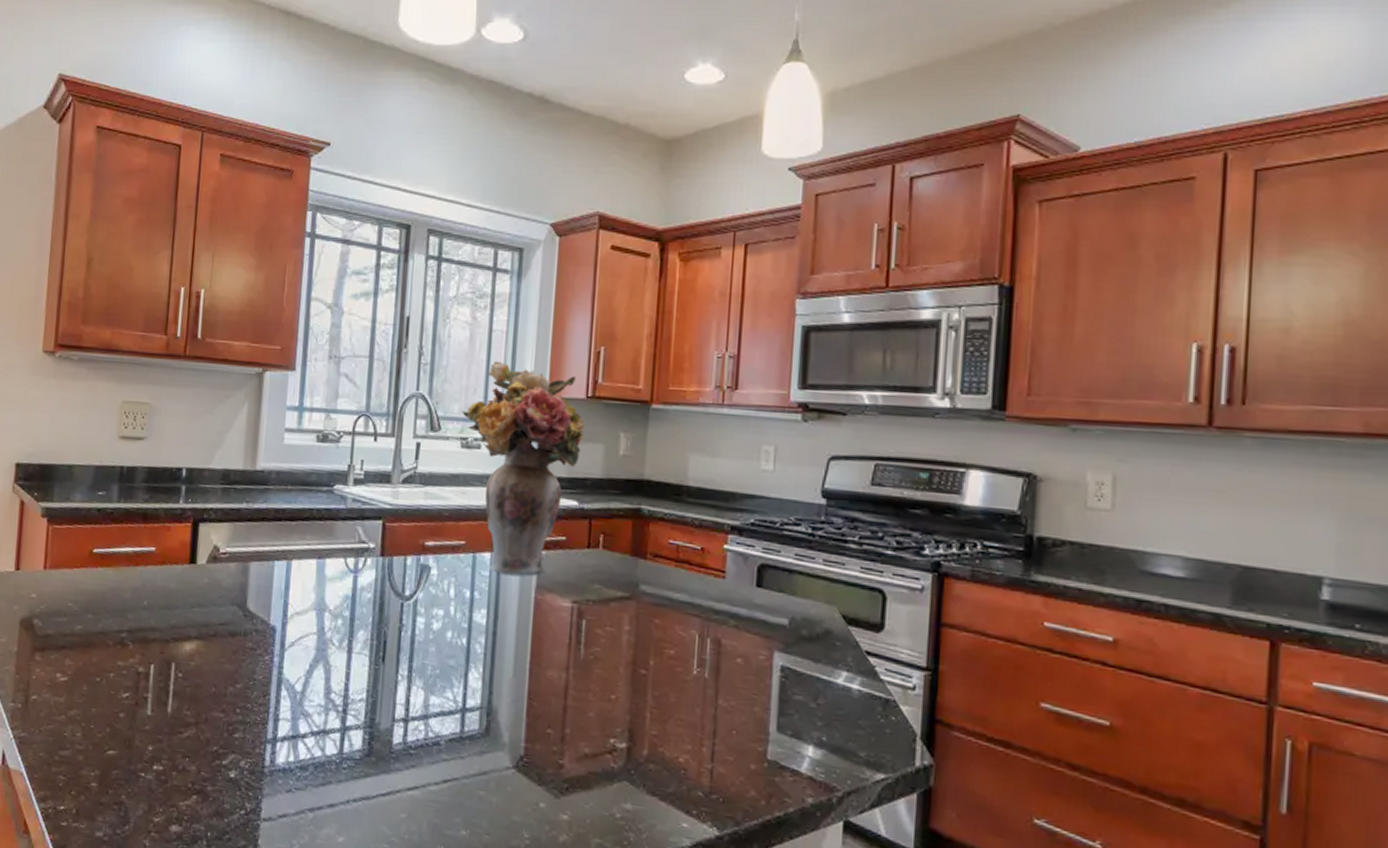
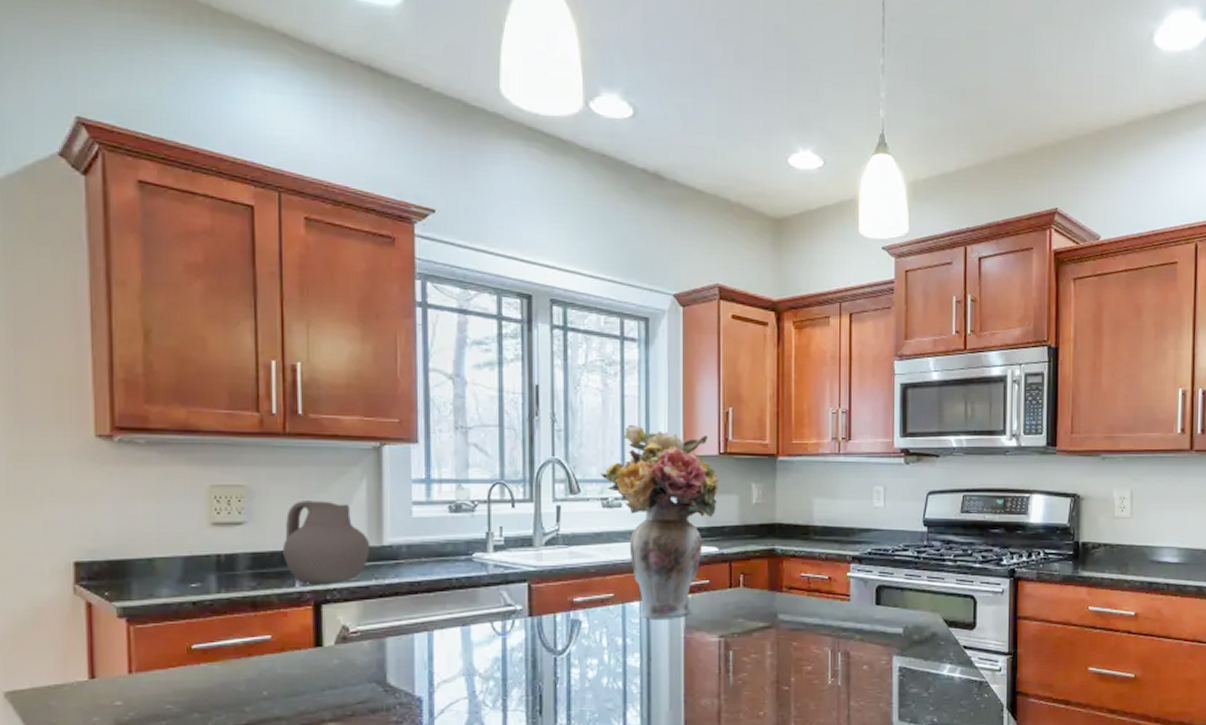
ceramic pitcher: none [172,420,245,503] -> present [283,500,370,584]

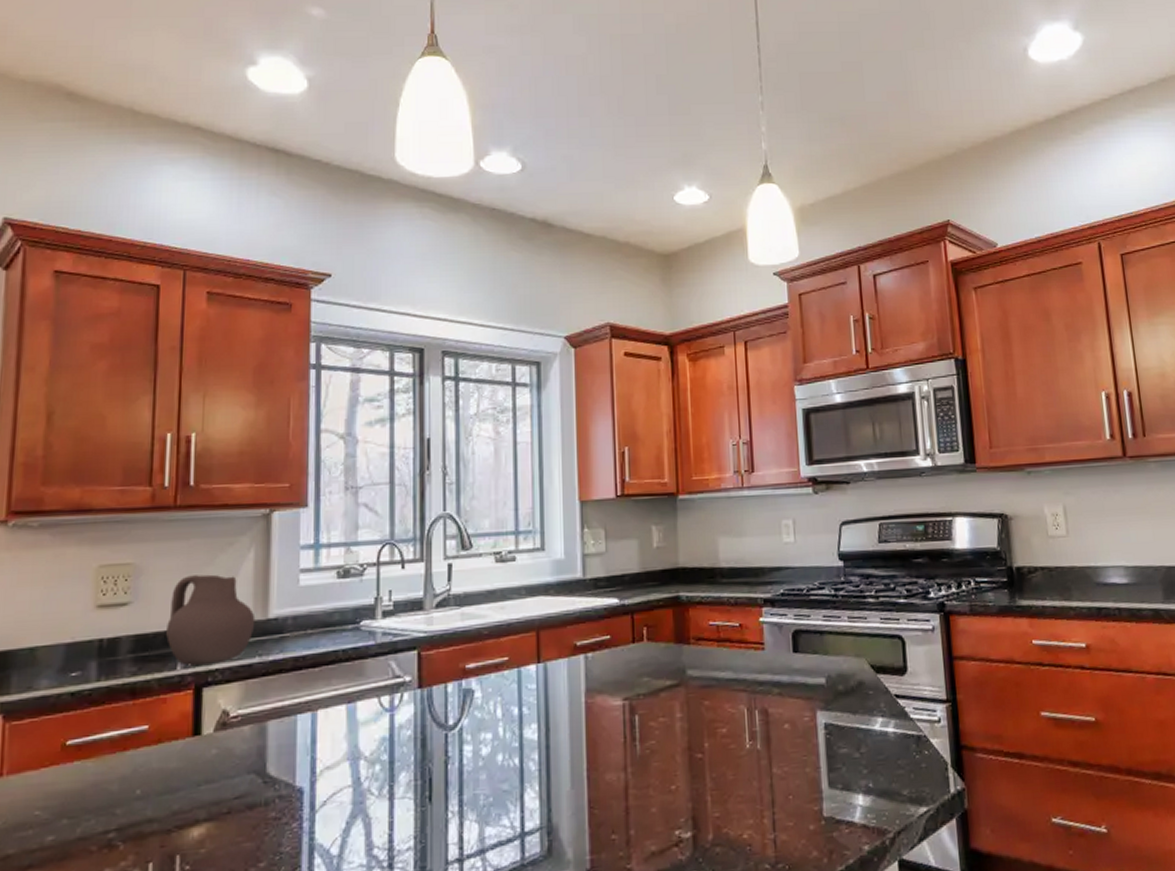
flower arrangement: present [600,424,719,620] -> none [493,472,617,684]

